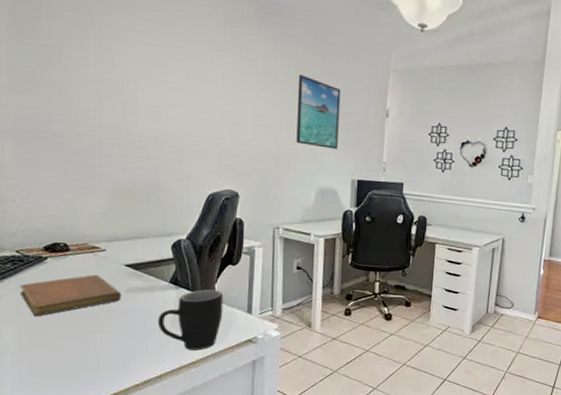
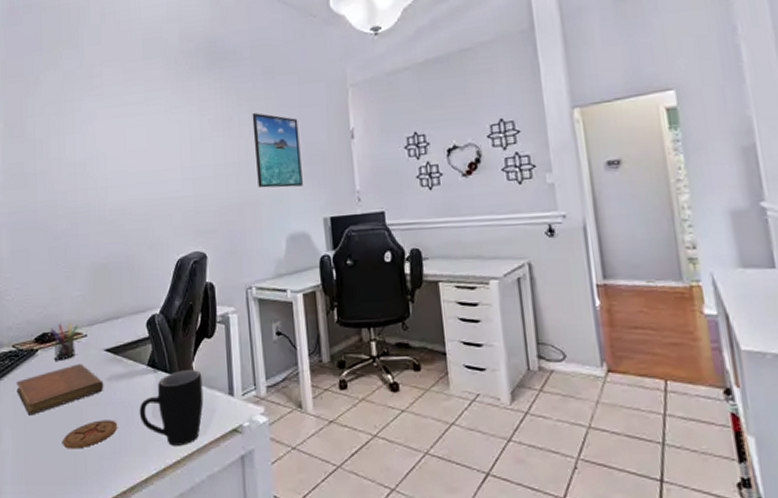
pen holder: none [63,235,96,270] -> present [50,322,78,361]
coaster: none [73,325,134,348] -> present [63,420,118,449]

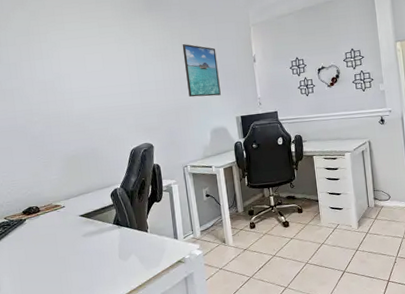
notebook: present [16,364,104,416] -> none [10,227,81,267]
pen holder: present [50,322,78,361] -> none [35,198,57,226]
coaster: present [63,420,118,449] -> none [51,263,94,286]
mug: present [139,370,204,446] -> none [108,224,157,276]

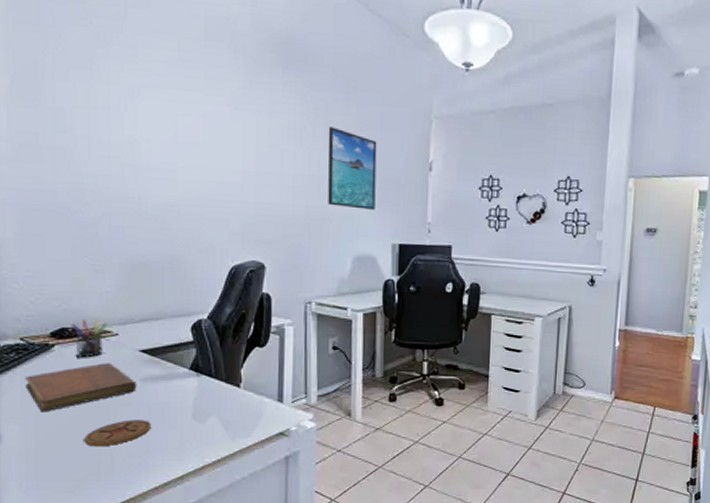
notebook: none [10,227,81,267] -> present [25,363,137,412]
pen holder: none [35,198,57,226] -> present [71,319,107,358]
coaster: none [51,263,94,286] -> present [84,419,152,447]

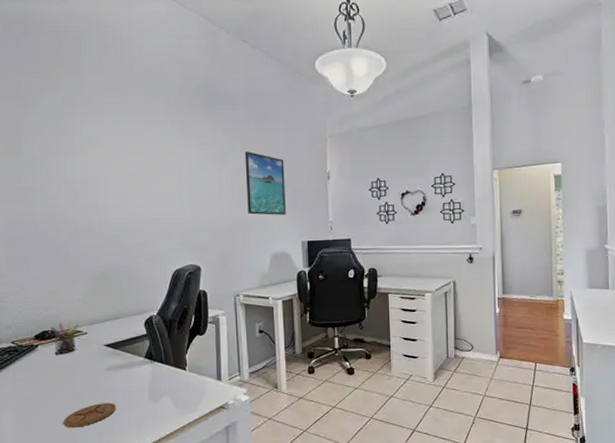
notebook: present [25,363,137,412] -> none [16,357,104,402]

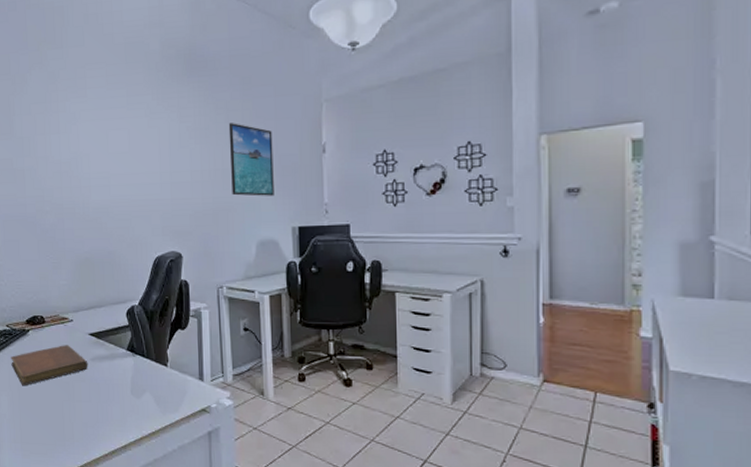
notebook: none [16,357,104,402] -> present [11,345,88,386]
pen holder: present [50,322,79,355] -> none [40,308,65,341]
coaster: present [63,402,117,428] -> none [52,394,101,417]

